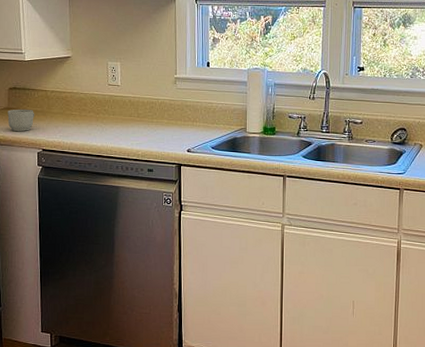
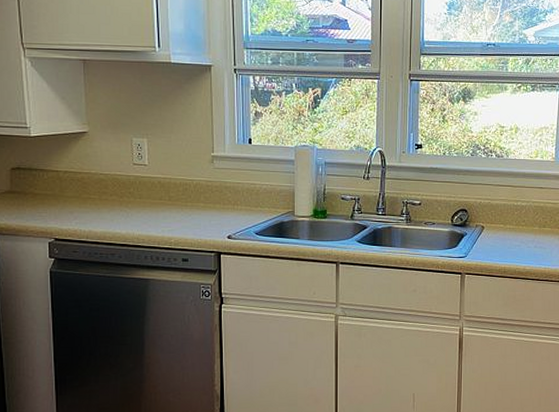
mug: present [7,109,35,131] -> none [10,192,45,218]

